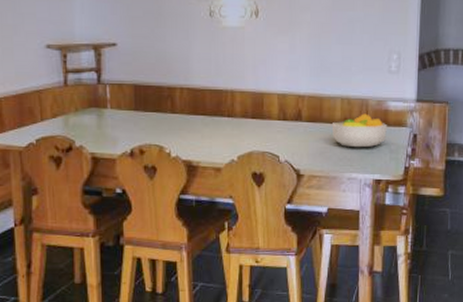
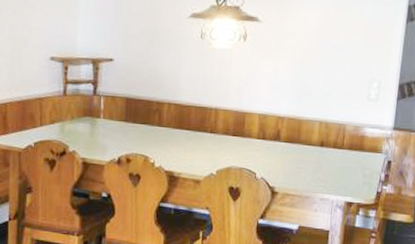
fruit bowl: present [331,113,388,148] -> none [308,138,364,170]

